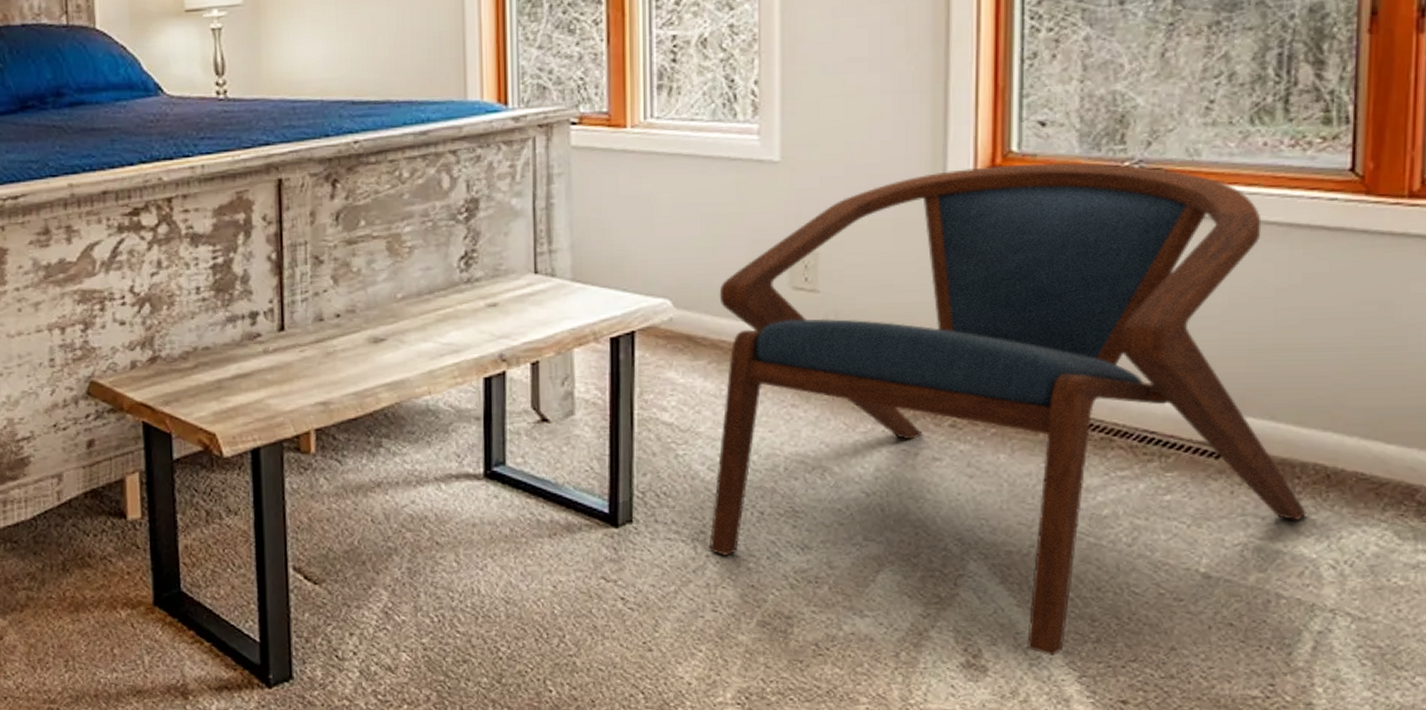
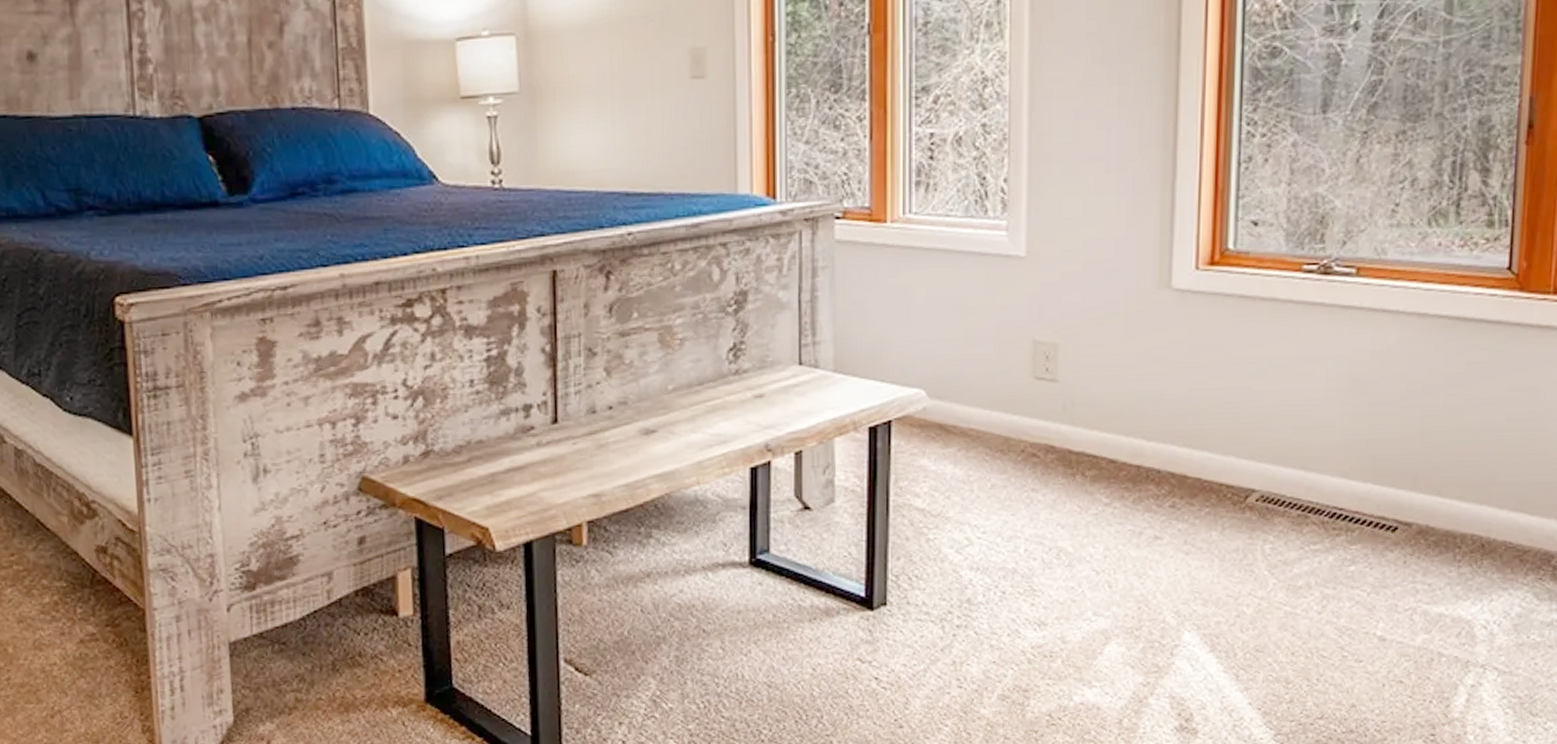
armchair: present [709,162,1307,656] -> none [955,259,1465,717]

